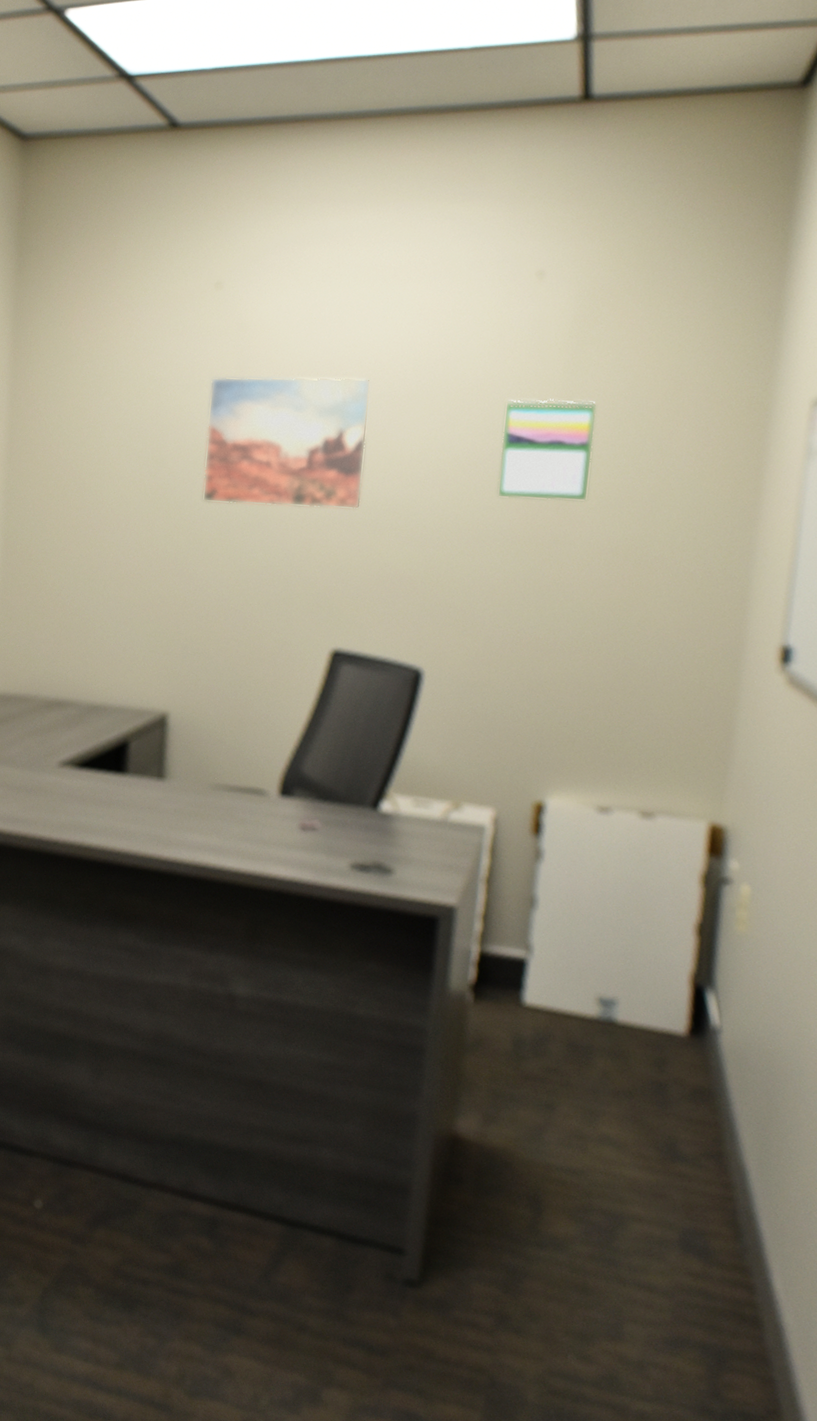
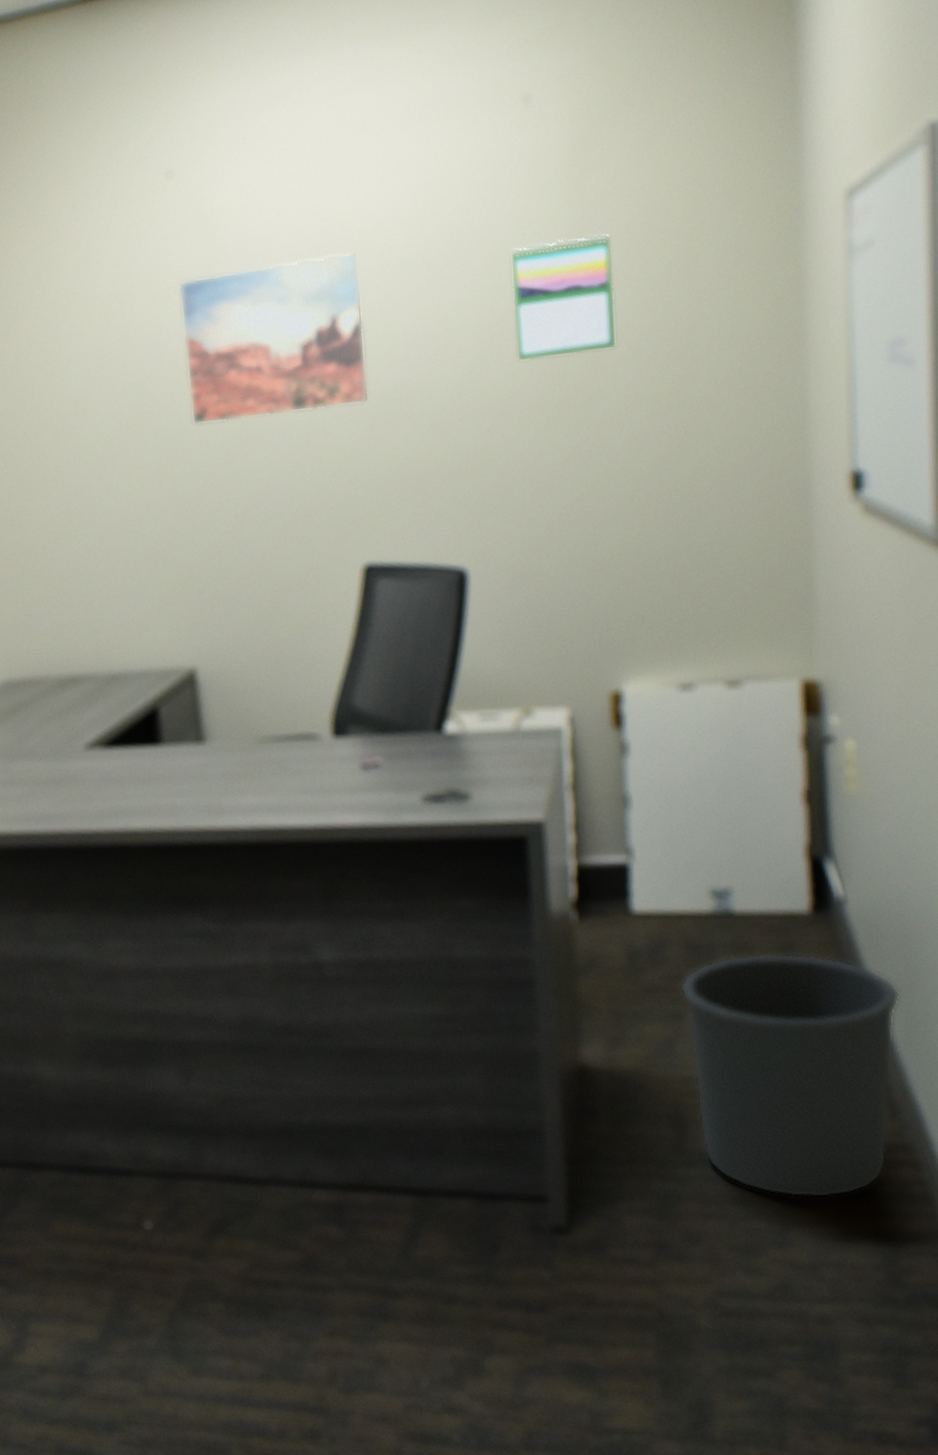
waste bin: none [554,1061,759,1304] -> present [679,953,900,1198]

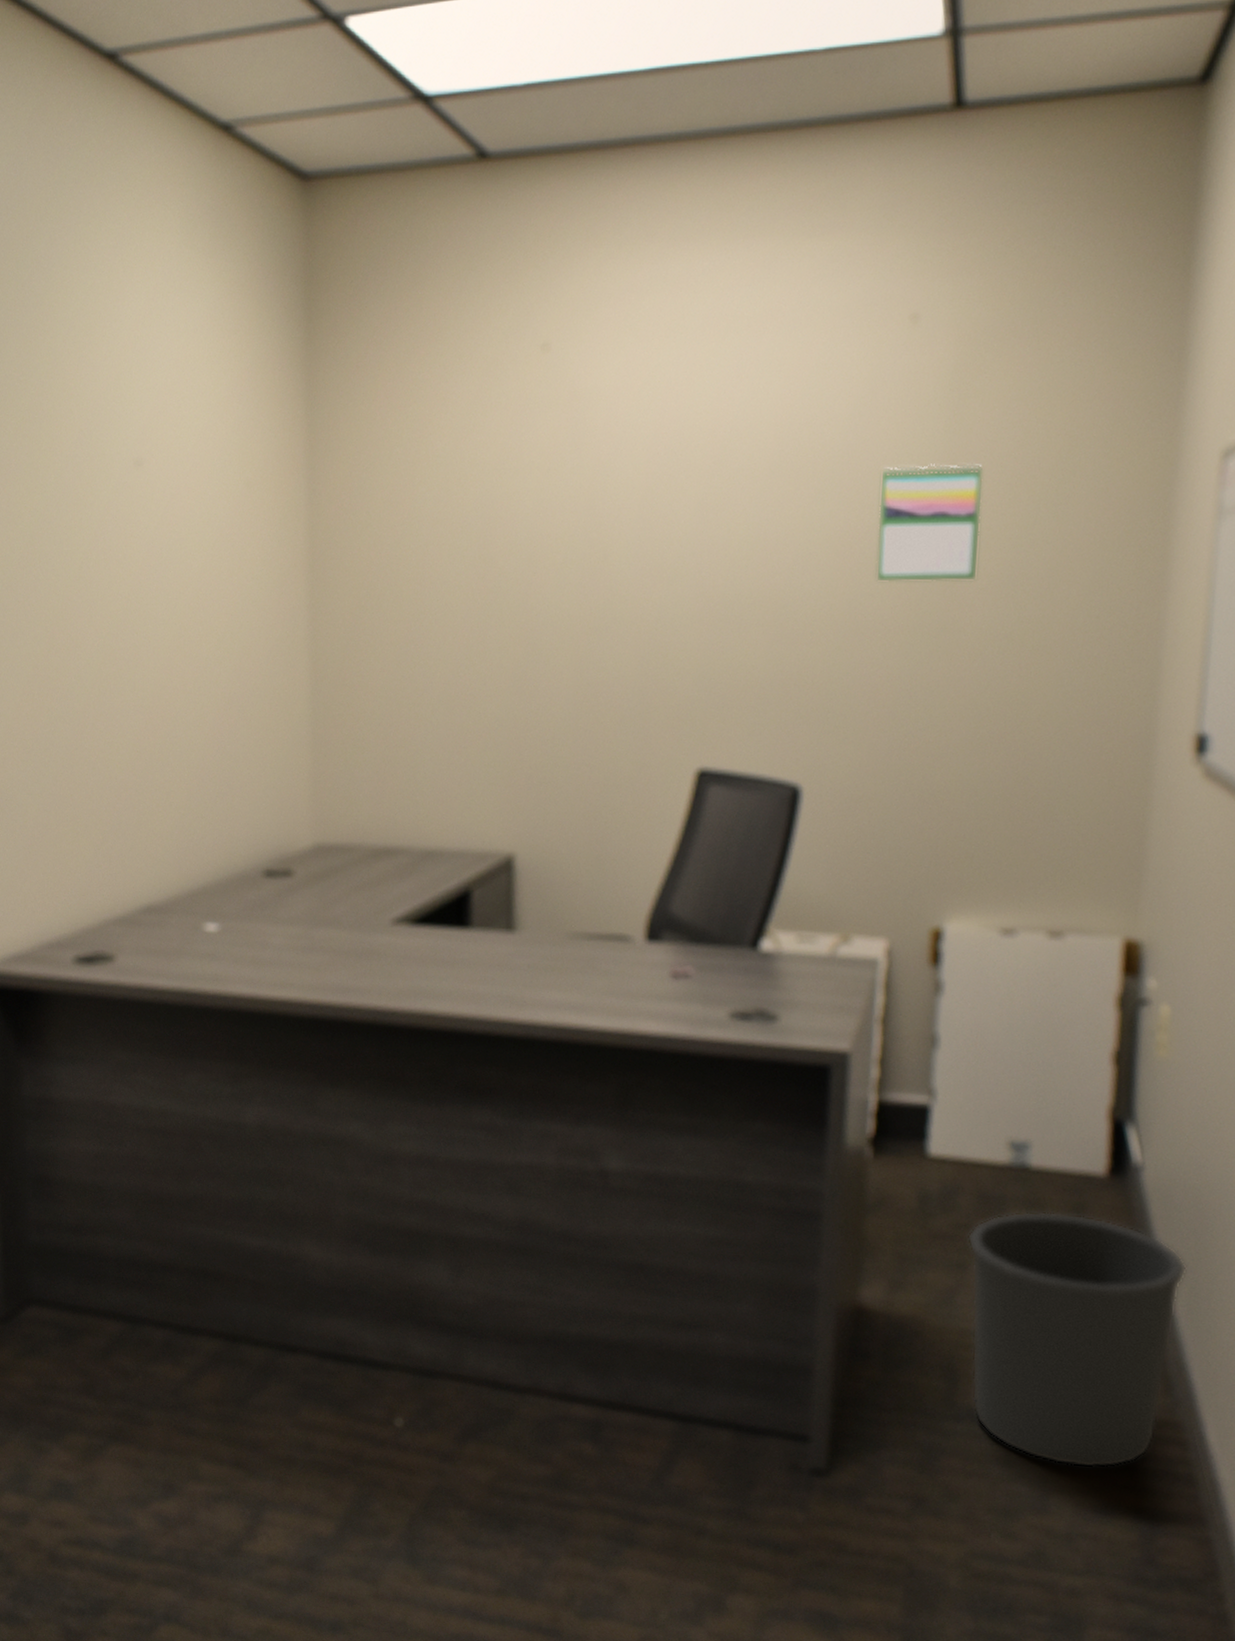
wall art: present [179,252,368,425] -> none [539,450,728,606]

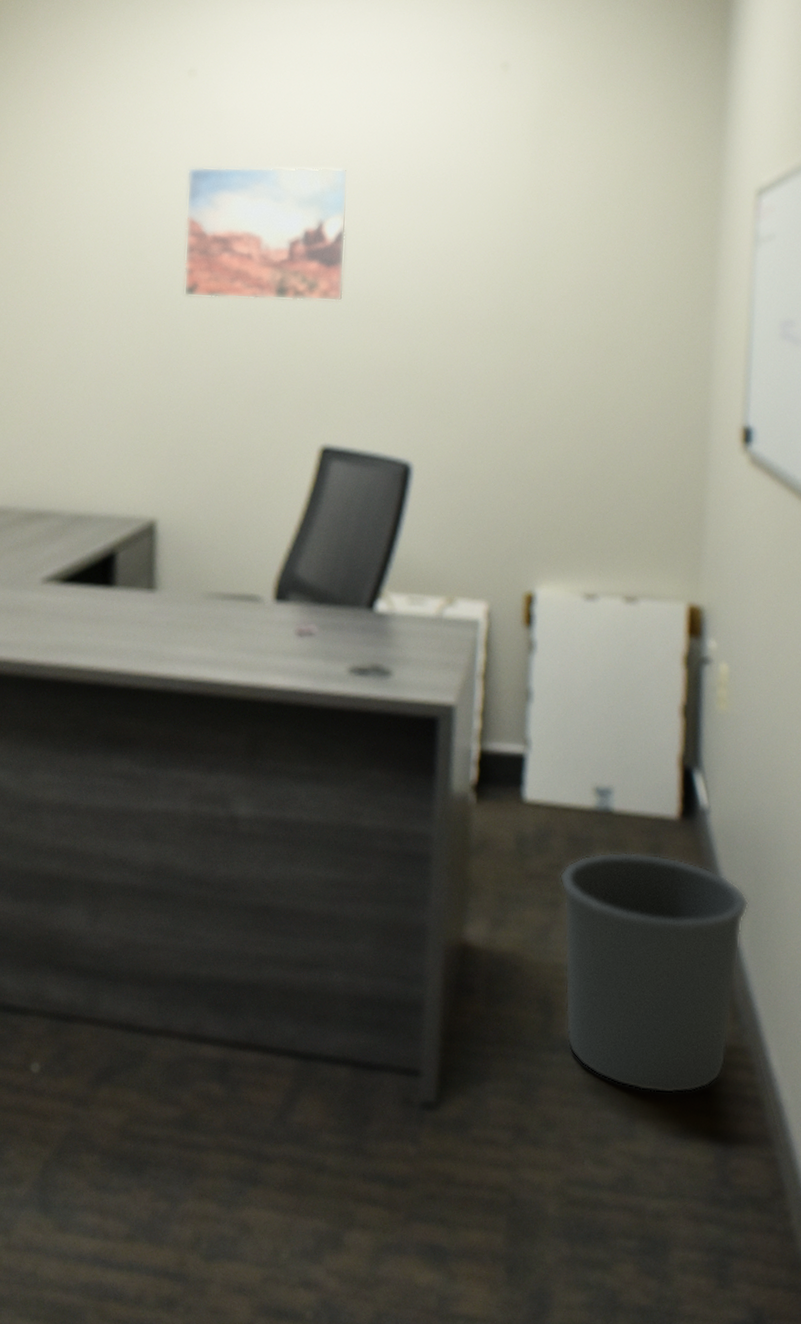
wall art: none [539,450,728,606] -> present [183,166,349,302]
calendar: present [875,463,984,583] -> none [474,188,564,290]

